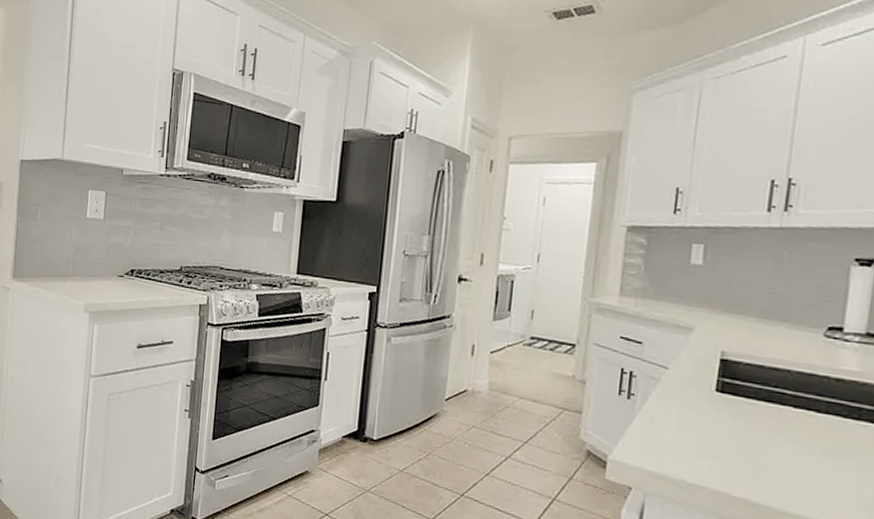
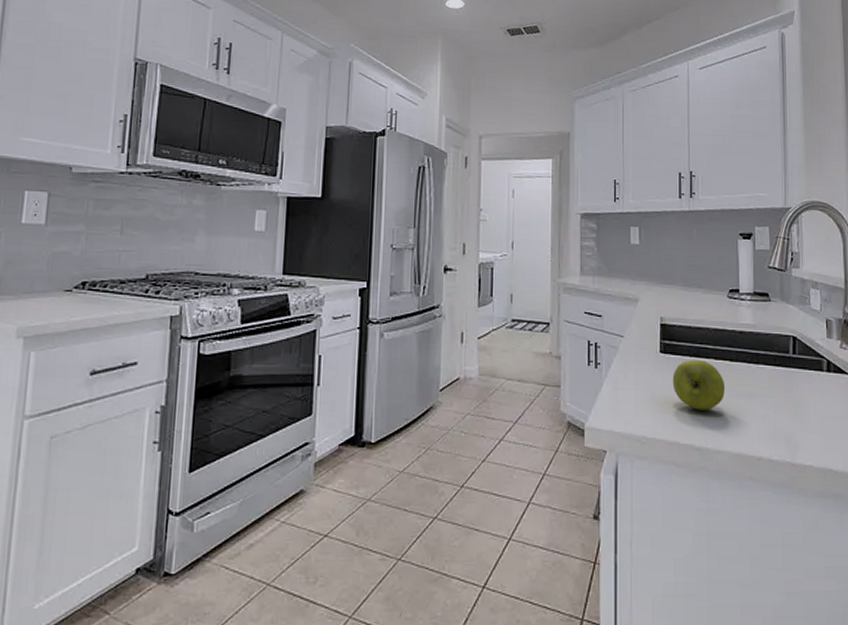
apple: none [728,403,805,464] -> present [672,359,726,410]

